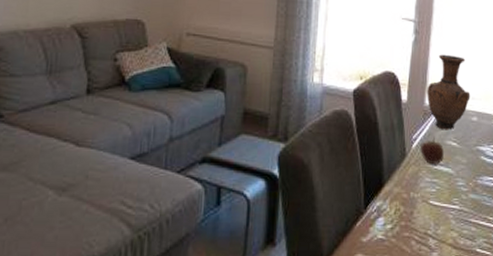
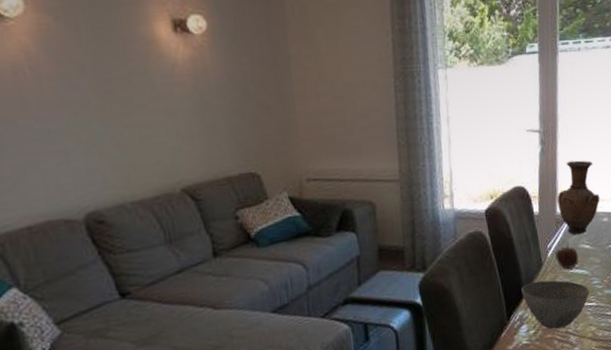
bowl: none [382,172,454,228] -> present [521,280,590,330]

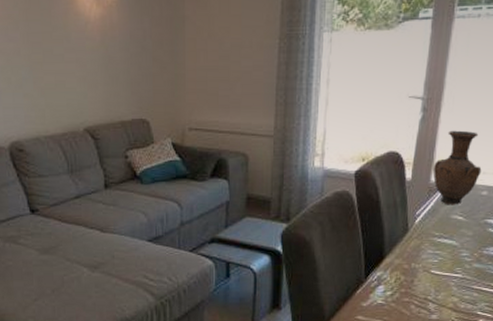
bowl: present [521,280,590,330] -> none [383,245,457,294]
apple: present [555,243,579,269] -> none [424,212,450,237]

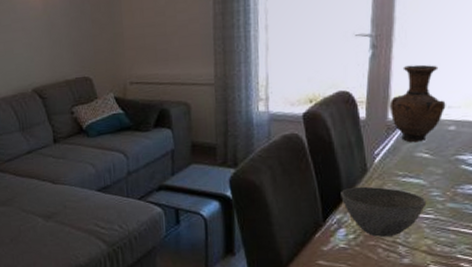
bowl: none [383,245,457,294] -> present [341,186,427,237]

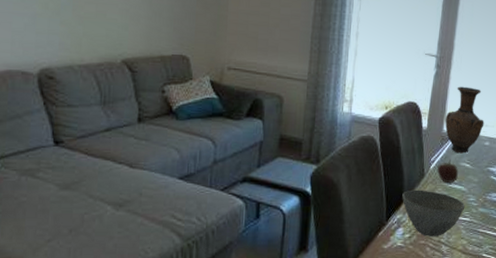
apple: none [384,150,415,177] -> present [437,159,459,183]

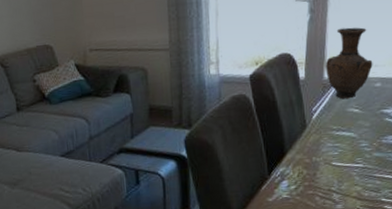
bowl: present [402,189,465,236] -> none [283,141,357,187]
apple: present [437,159,459,183] -> none [321,107,347,131]

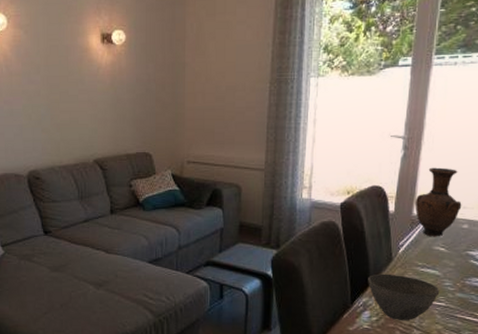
bowl: none [283,141,357,187] -> present [368,273,440,321]

